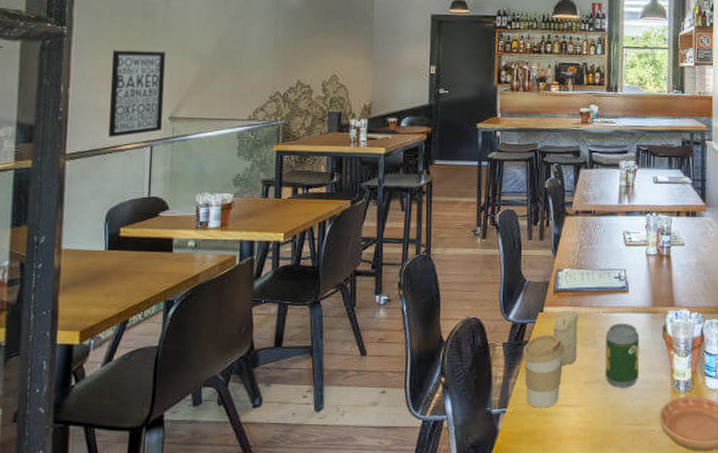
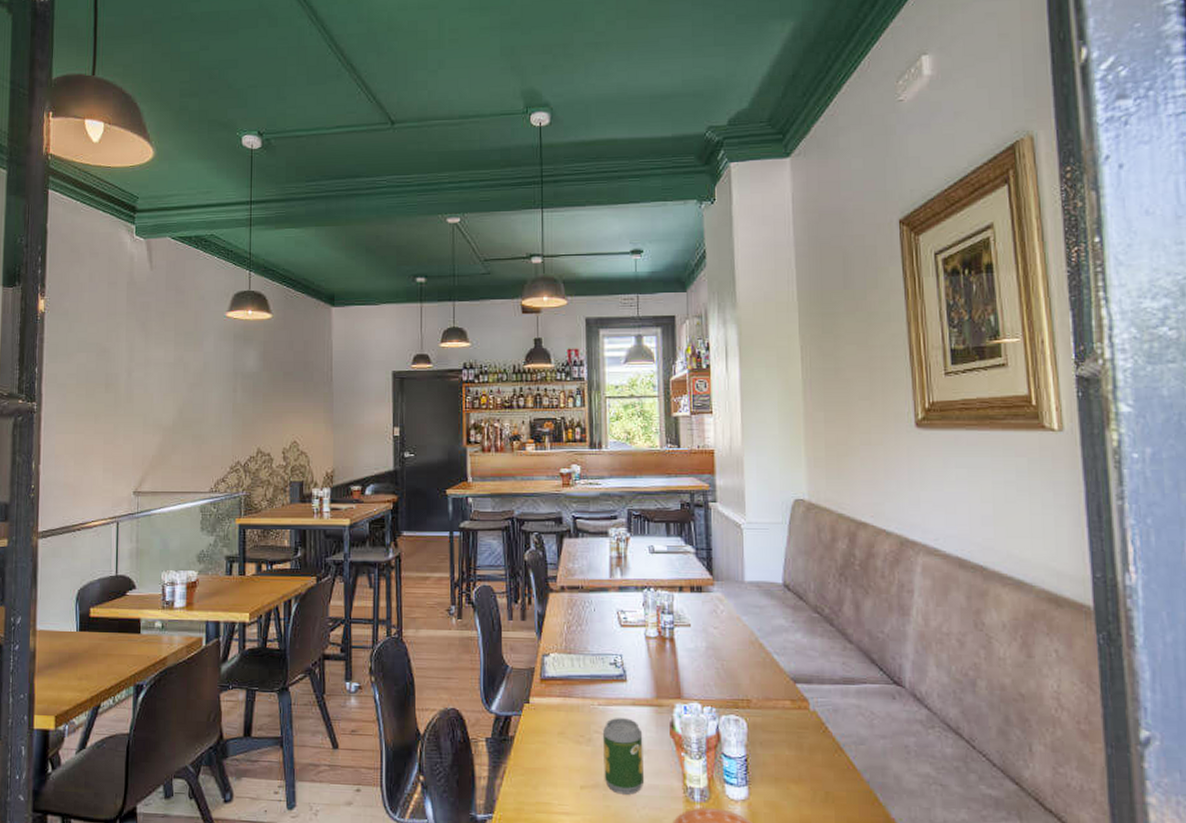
wall art: present [109,50,165,137] -> none [77,424,128,514]
coffee cup: present [523,334,565,408] -> none [509,729,556,815]
candle: present [553,310,578,365] -> none [542,702,570,766]

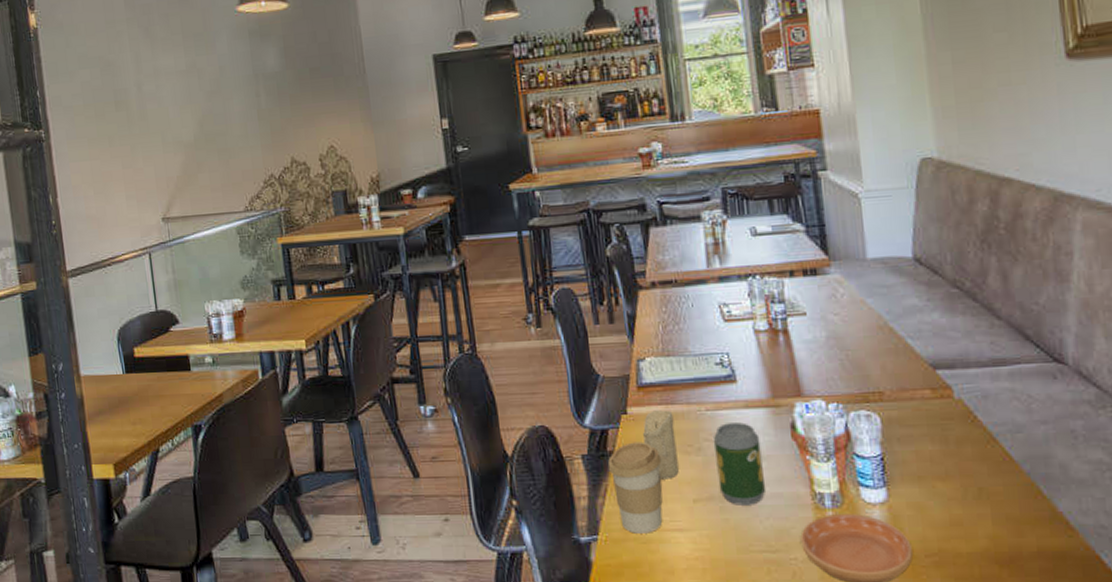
coffee cup: none [509,729,556,815] -> present [608,442,663,534]
candle: none [542,702,570,766] -> present [643,410,679,479]

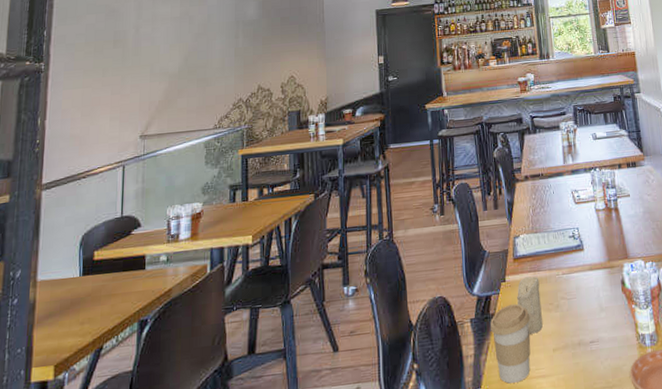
soda can: present [714,422,765,505] -> none [568,282,604,351]

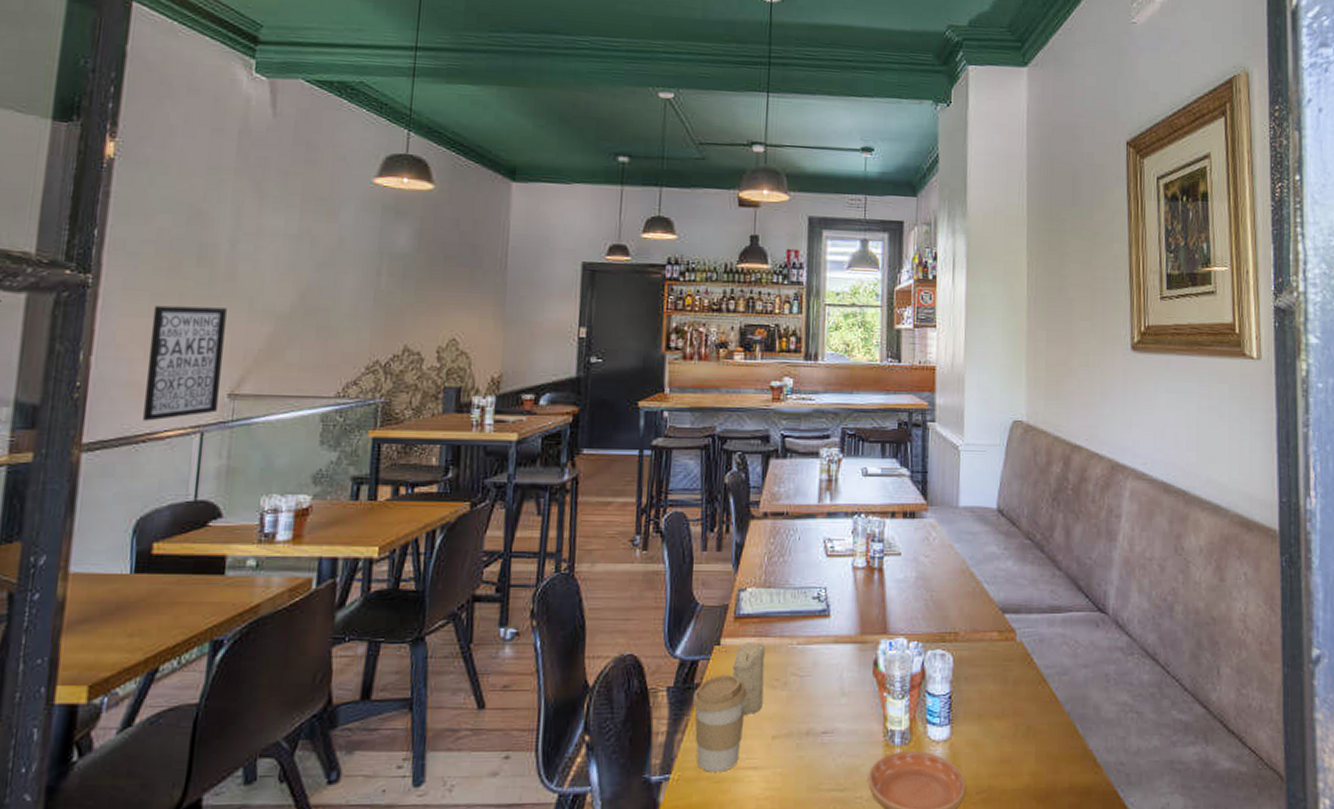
wall art: none [83,75,135,163] -> present [143,305,227,421]

